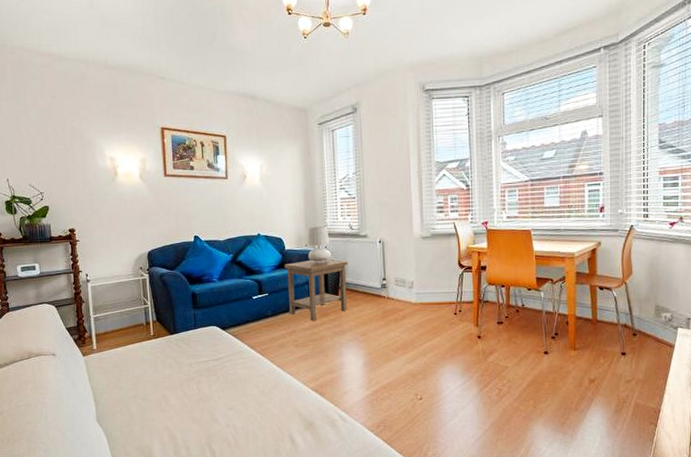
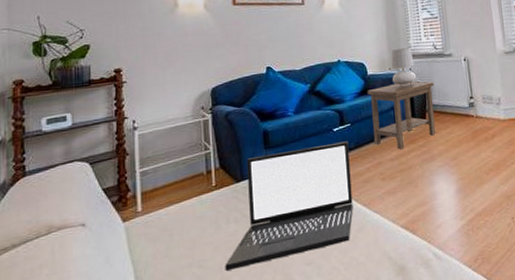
laptop: none [162,309,269,405] -> present [225,141,353,271]

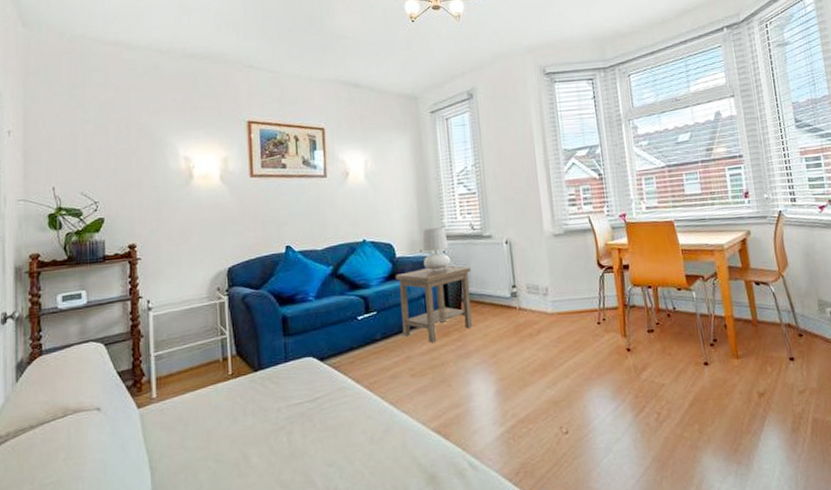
laptop: present [225,141,353,271] -> none [241,331,379,467]

